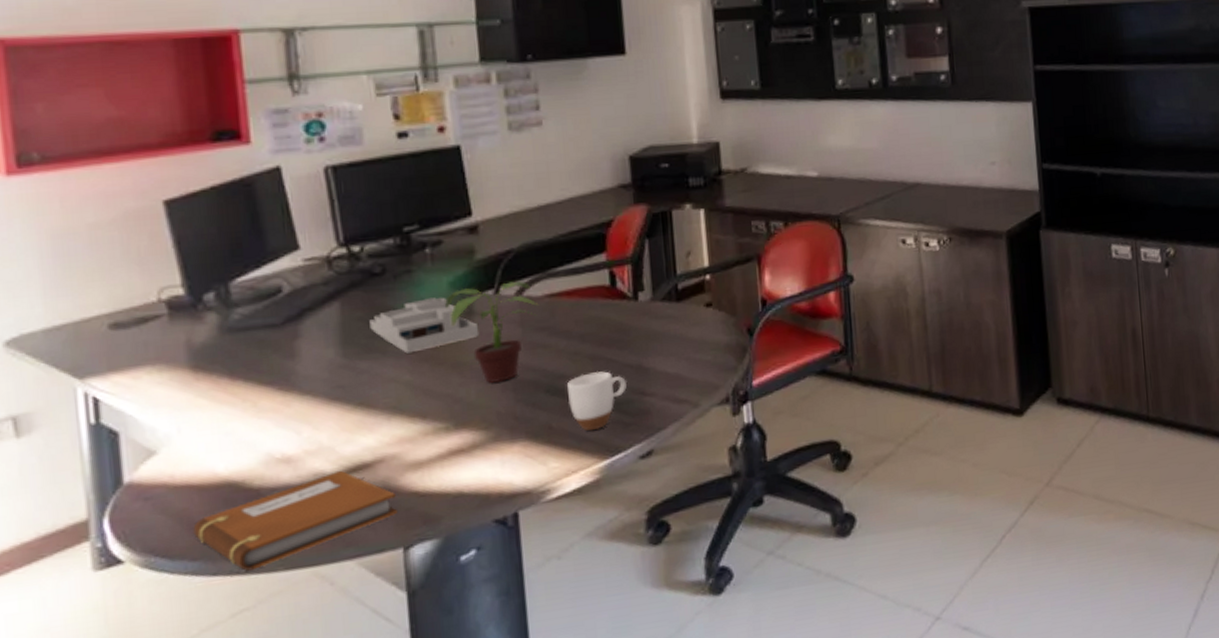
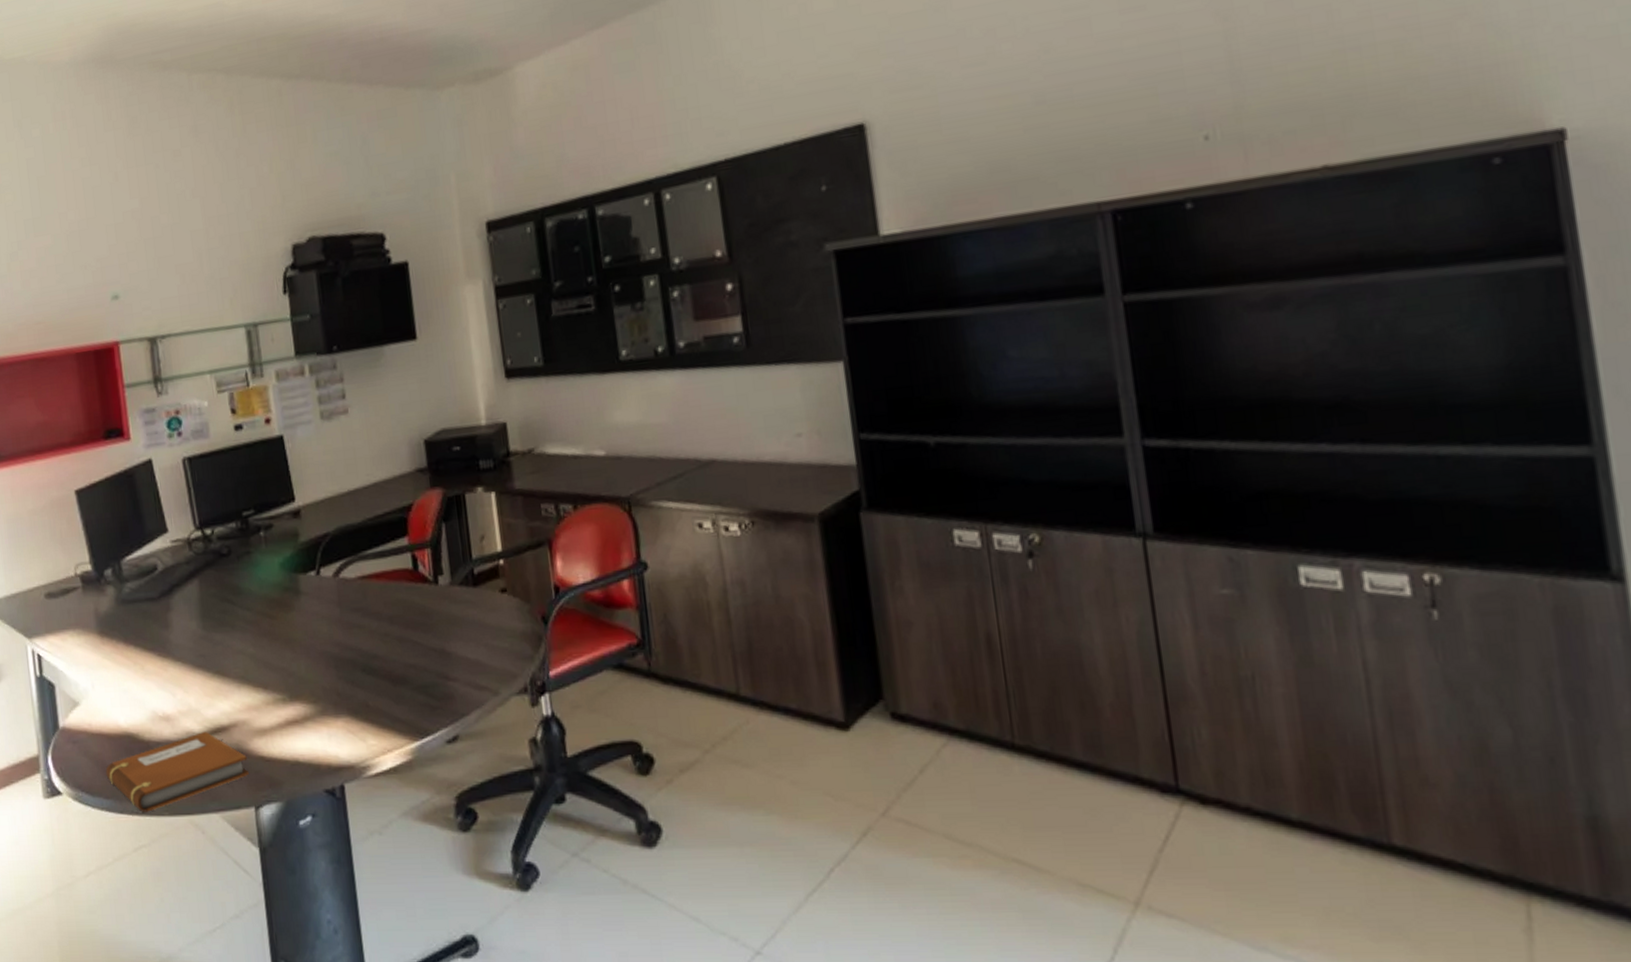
desk organizer: present [369,297,480,354] -> none [221,577,306,628]
potted plant: present [445,280,539,384] -> none [277,562,353,660]
mug: present [566,371,628,431] -> none [379,653,432,712]

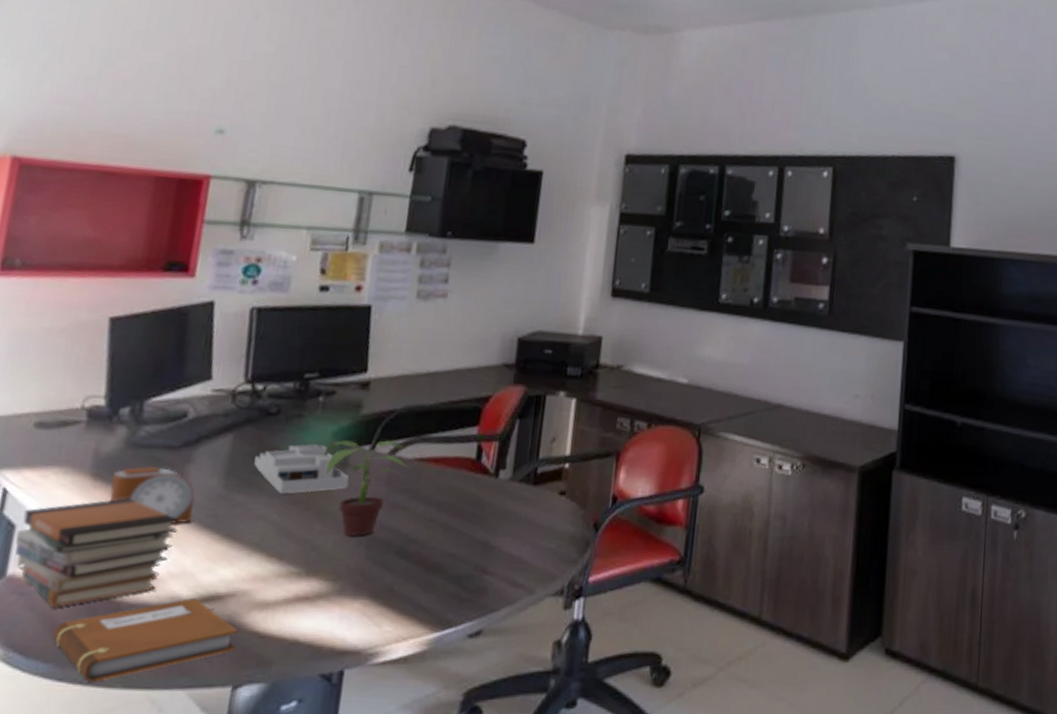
book stack: none [56,649,176,752] -> present [15,498,179,609]
alarm clock: none [114,618,185,669] -> present [109,466,195,525]
desk organizer: none [221,577,306,628] -> present [254,444,349,494]
potted plant: none [277,562,353,660] -> present [324,440,408,537]

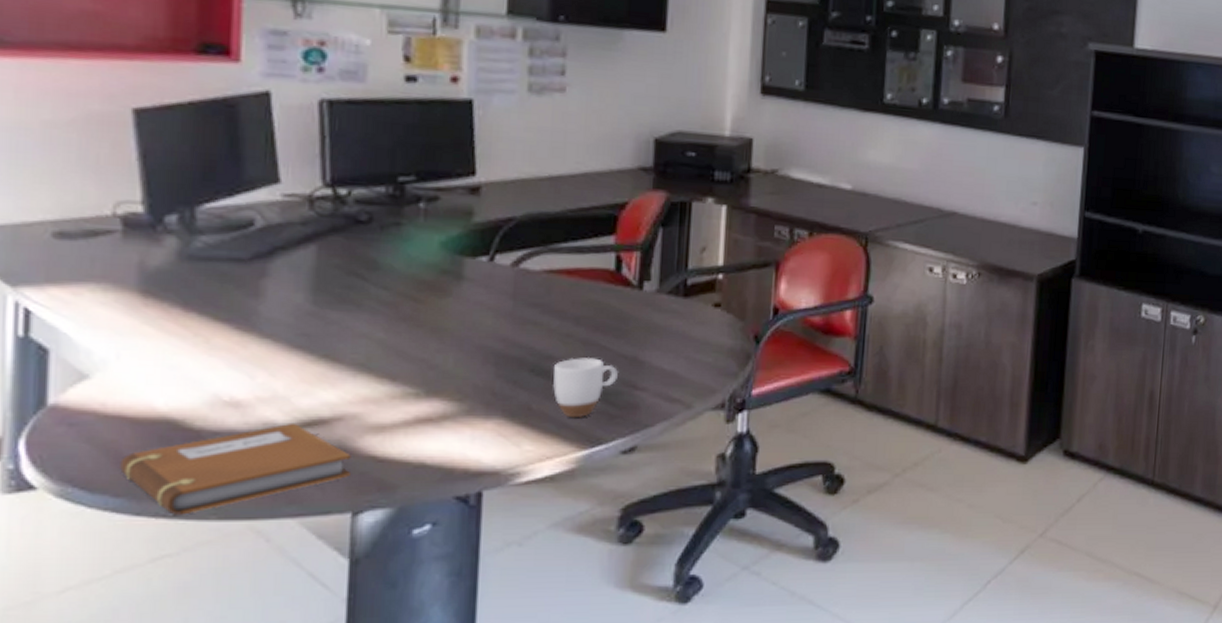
book stack: present [15,498,179,609] -> none [51,317,261,440]
alarm clock: present [109,466,195,525] -> none [166,281,278,346]
desk organizer: present [254,444,349,494] -> none [347,255,467,310]
potted plant: present [324,440,408,537] -> none [433,251,536,355]
mug: none [414,541,472,601] -> present [553,357,619,418]

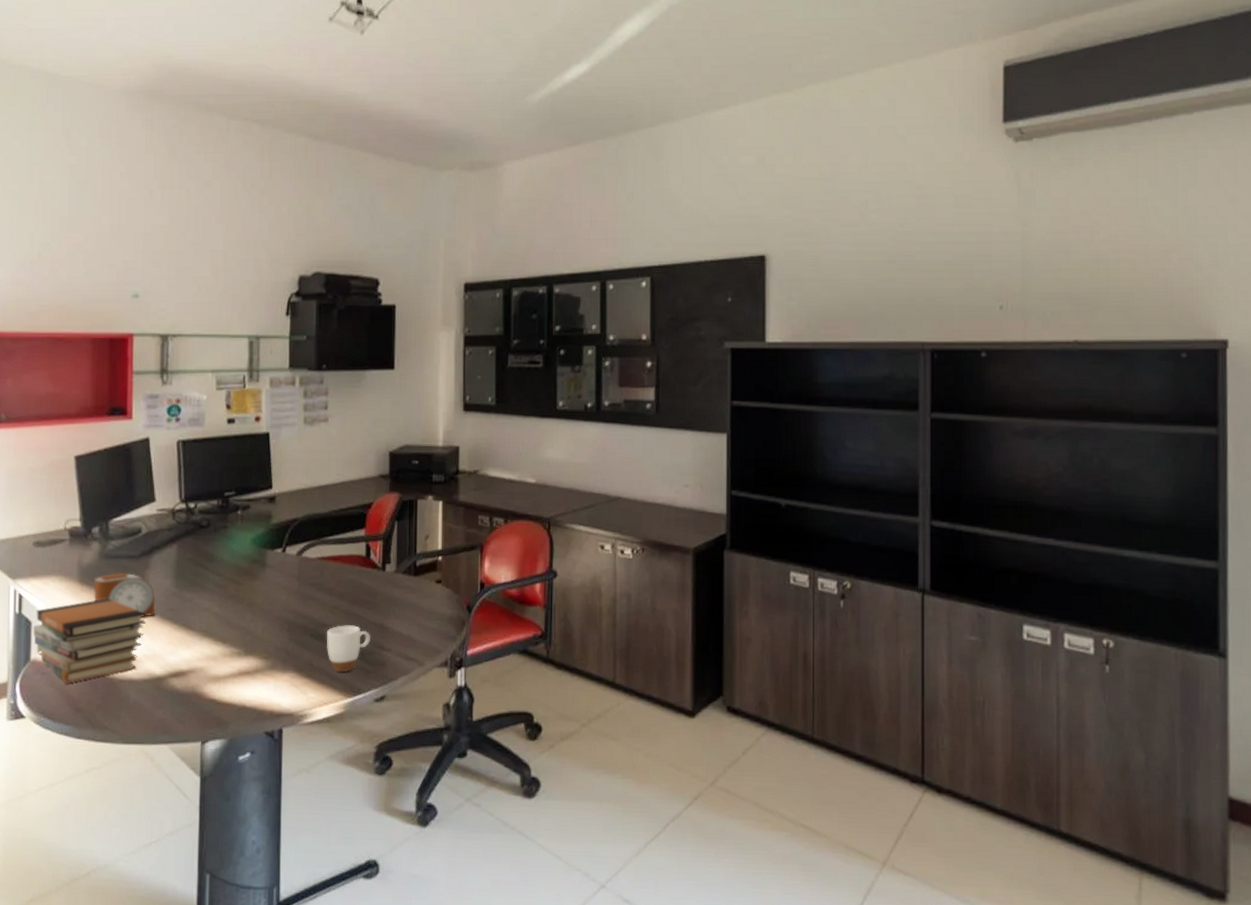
book stack: none [51,317,261,440] -> present [33,598,146,684]
notebook: present [120,424,351,515] -> none [69,675,200,739]
alarm clock: none [166,281,278,346] -> present [93,573,156,618]

